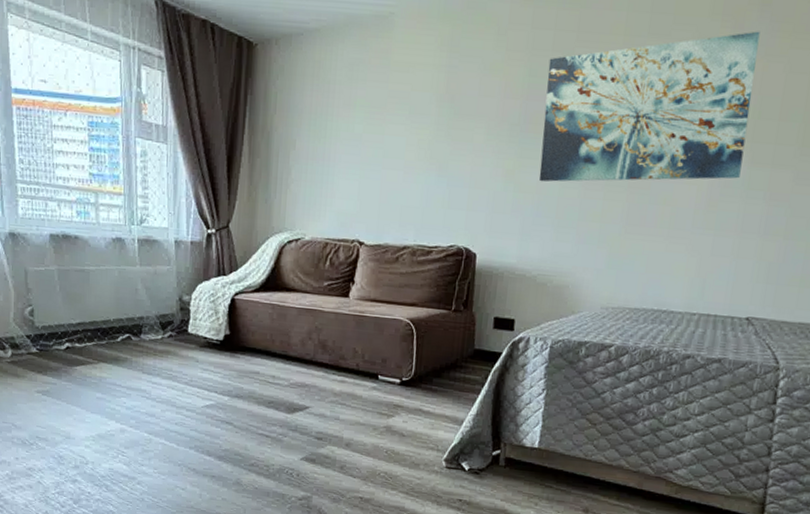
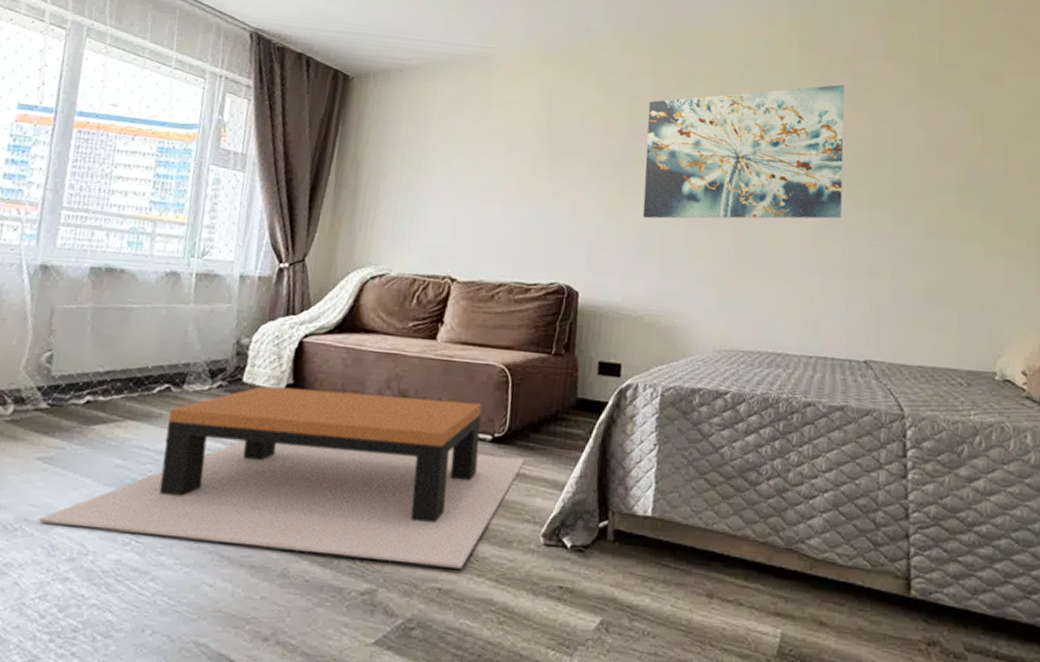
coffee table: none [47,336,430,483] -> present [38,386,526,569]

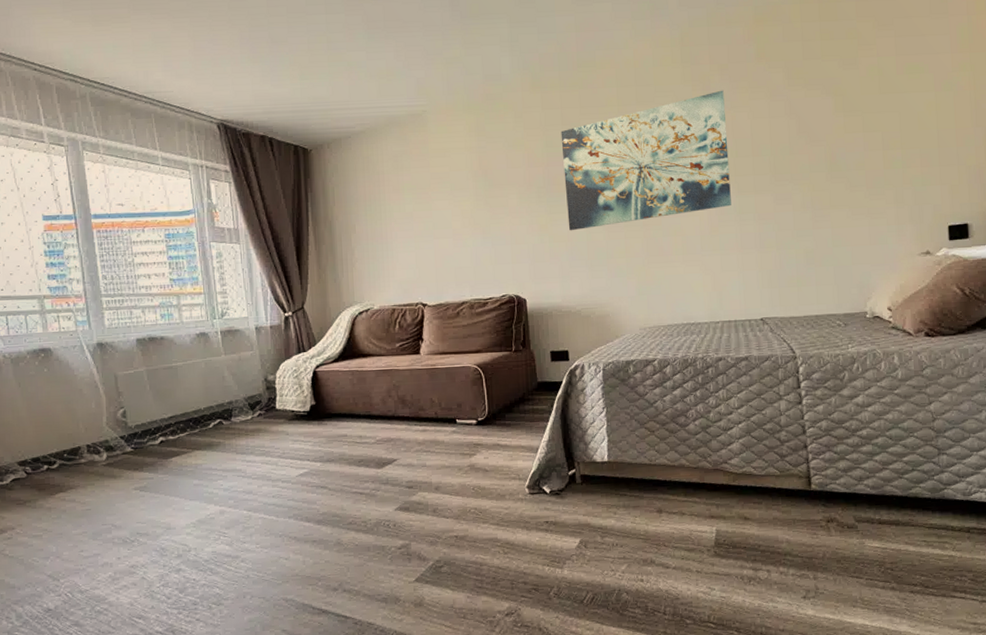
coffee table: present [38,386,526,569] -> none [148,397,505,534]

